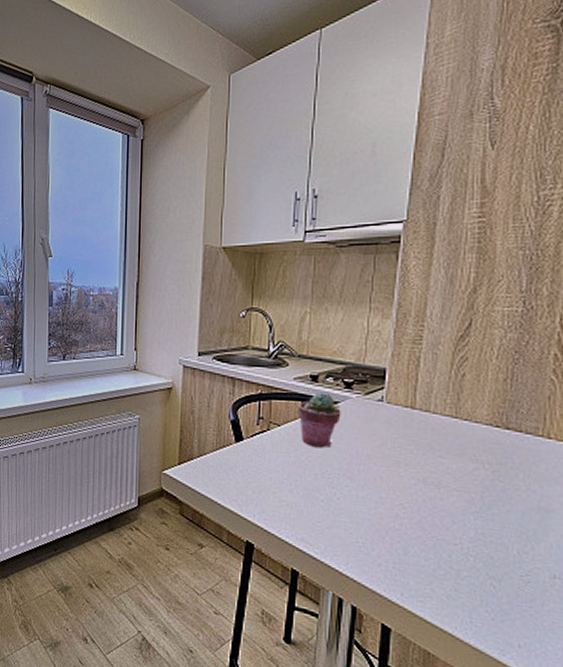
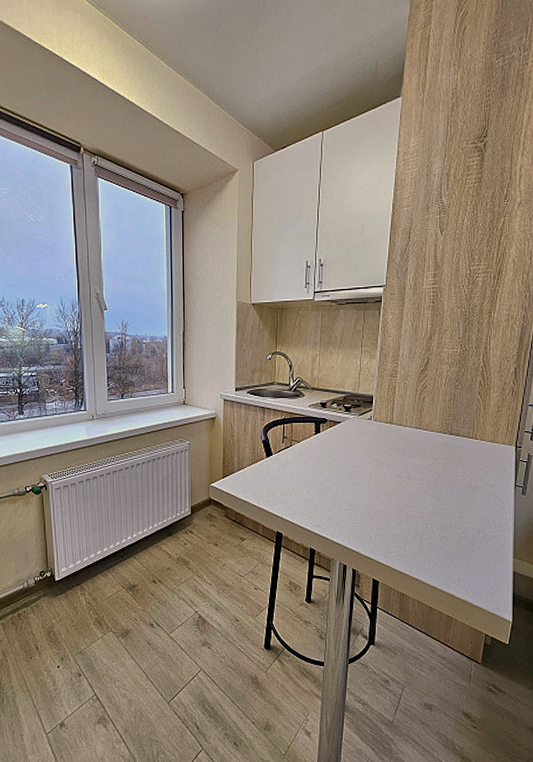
potted succulent: present [297,392,341,448] -> none [312,416,343,457]

